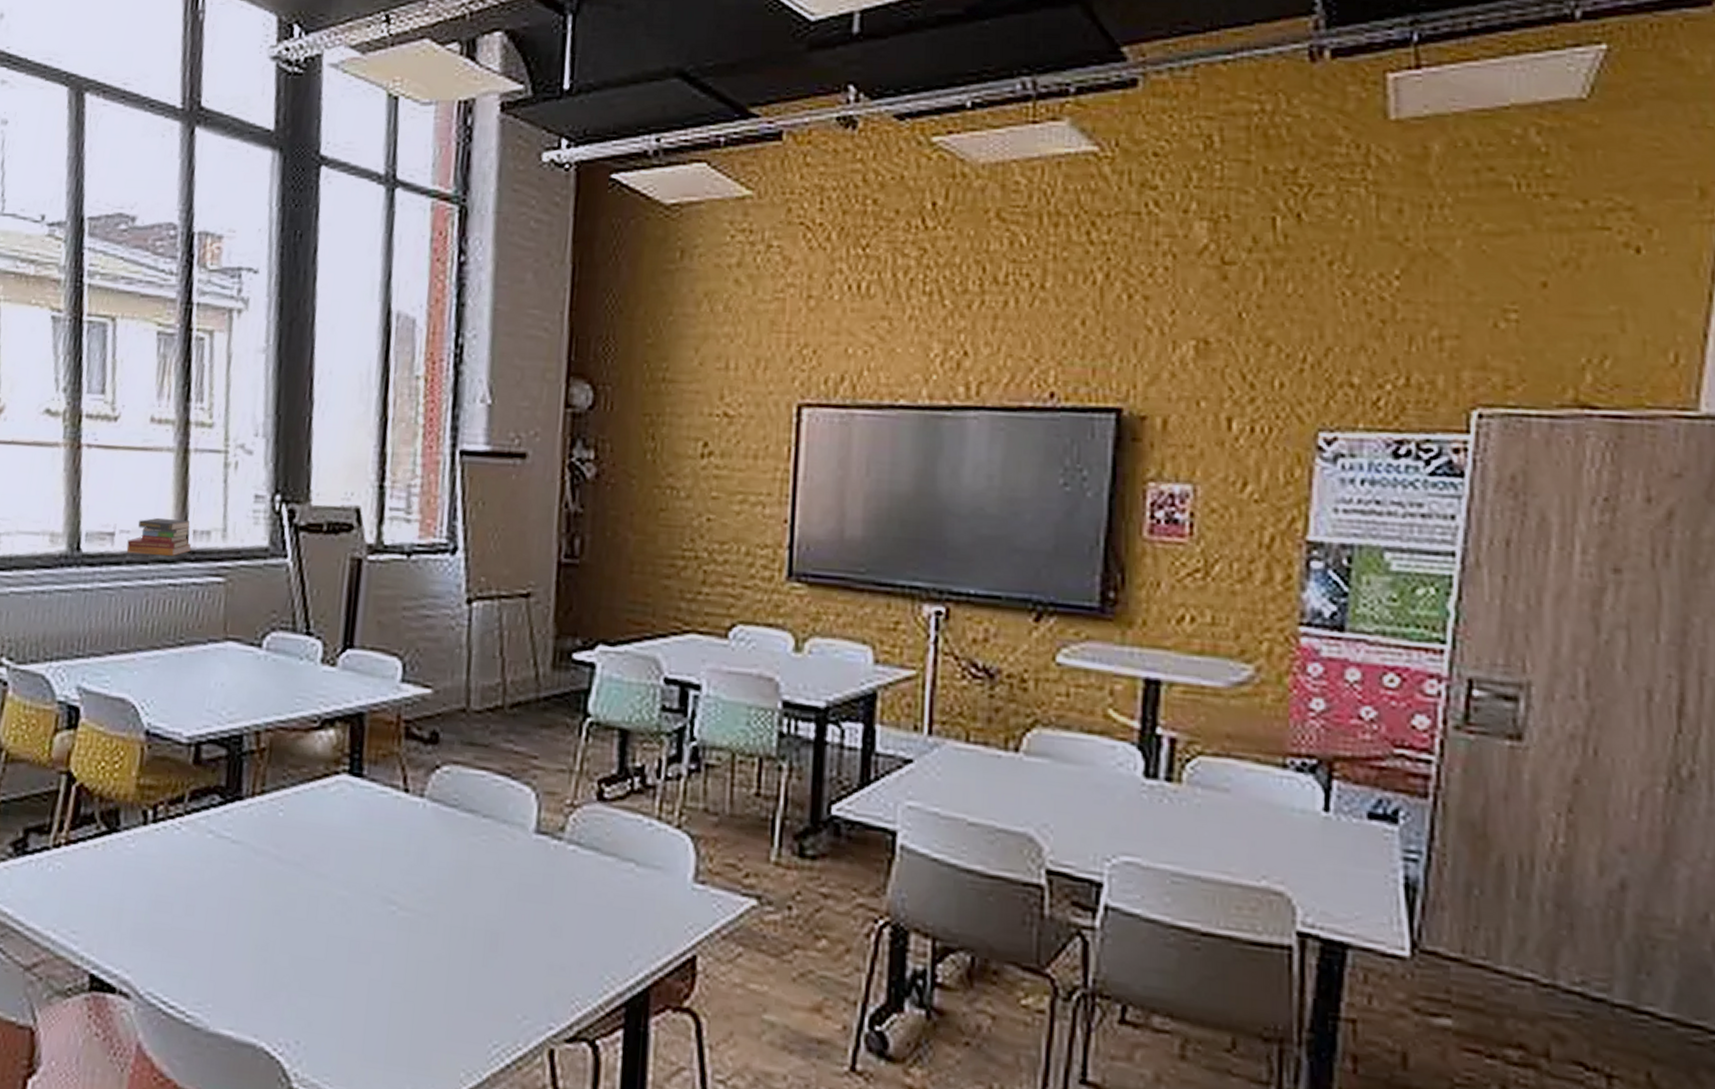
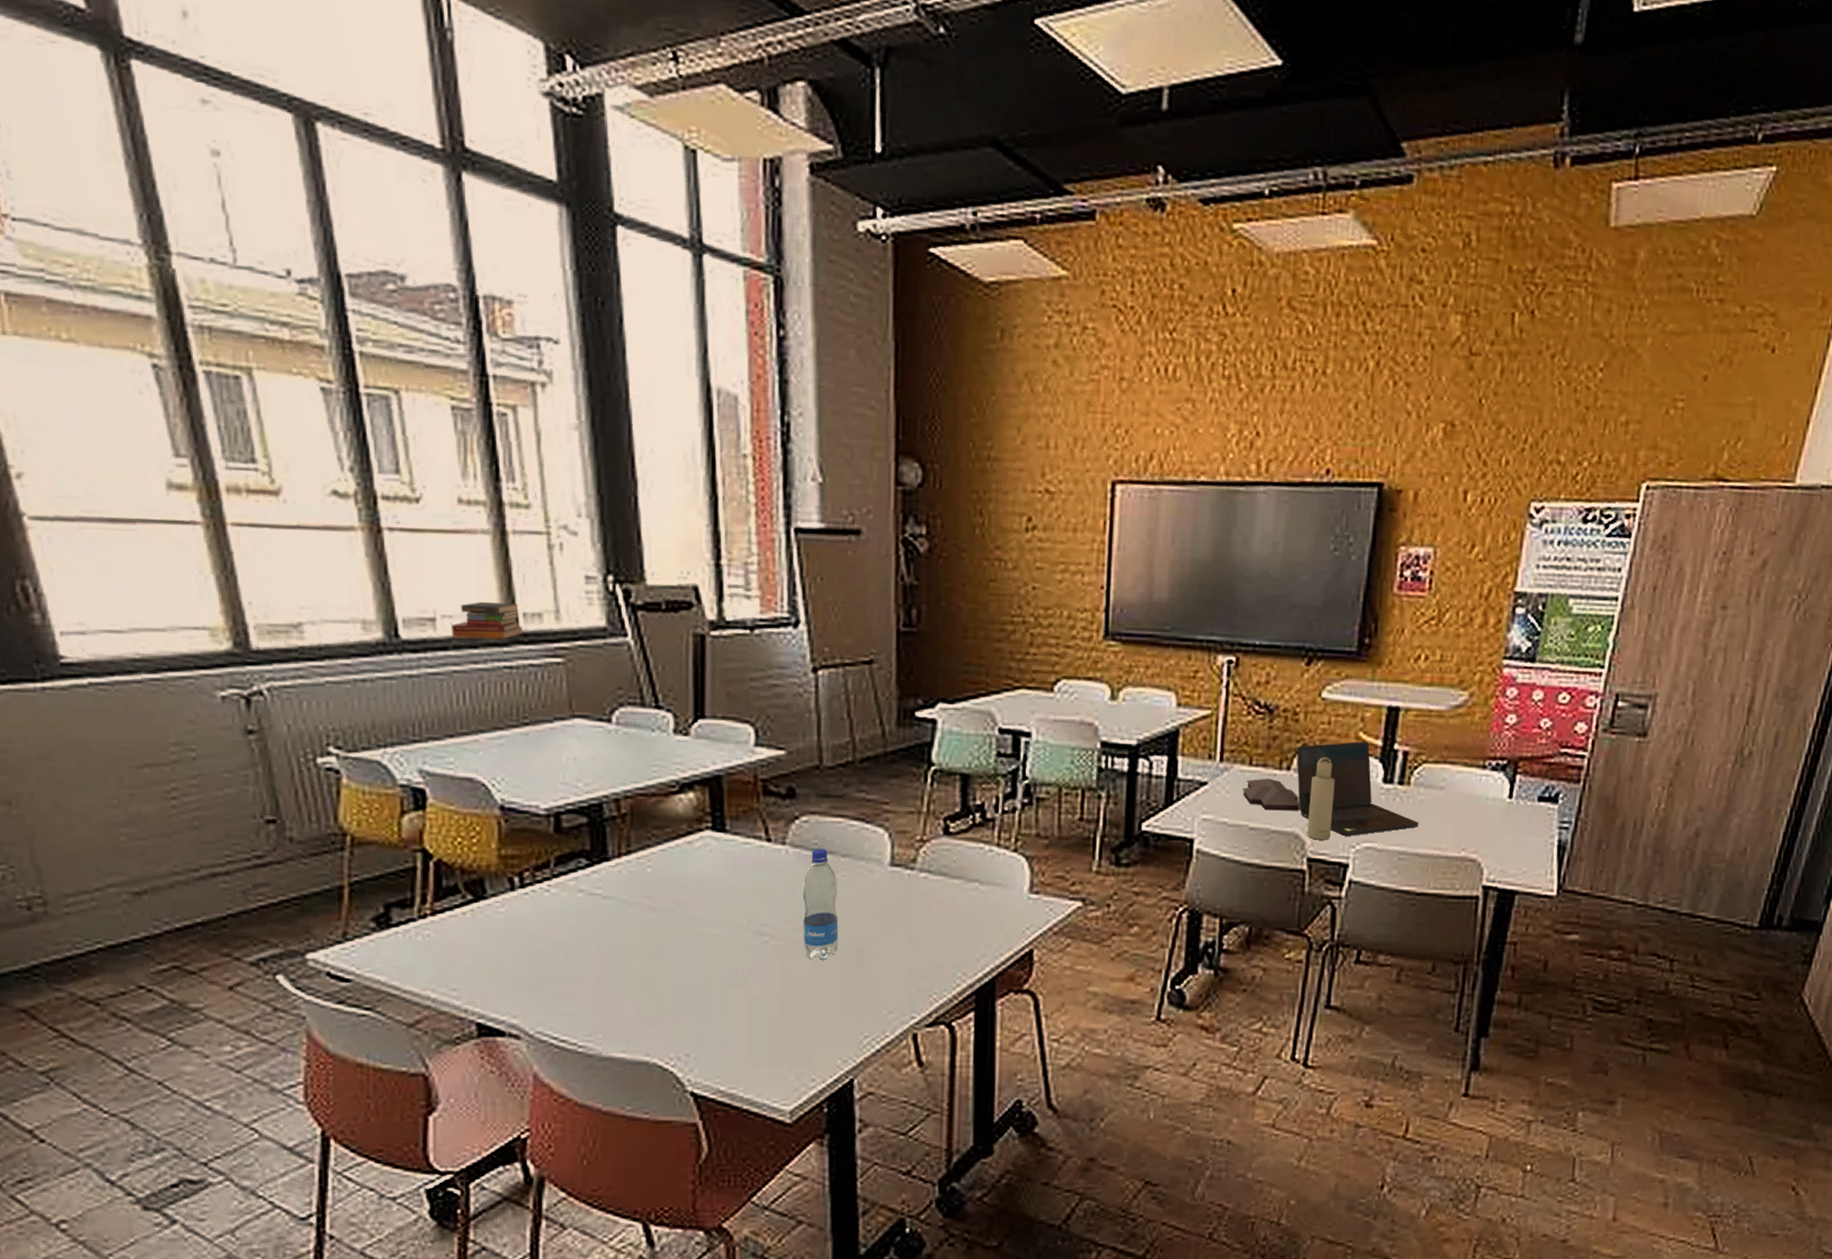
bottle: none [434,805,476,943] -> present [802,848,839,961]
papers: none [957,759,1034,806] -> present [1242,778,1300,811]
laptop: none [1026,721,1197,846] -> present [1296,741,1419,837]
bottle: none [1045,738,1079,848] -> present [1307,757,1335,840]

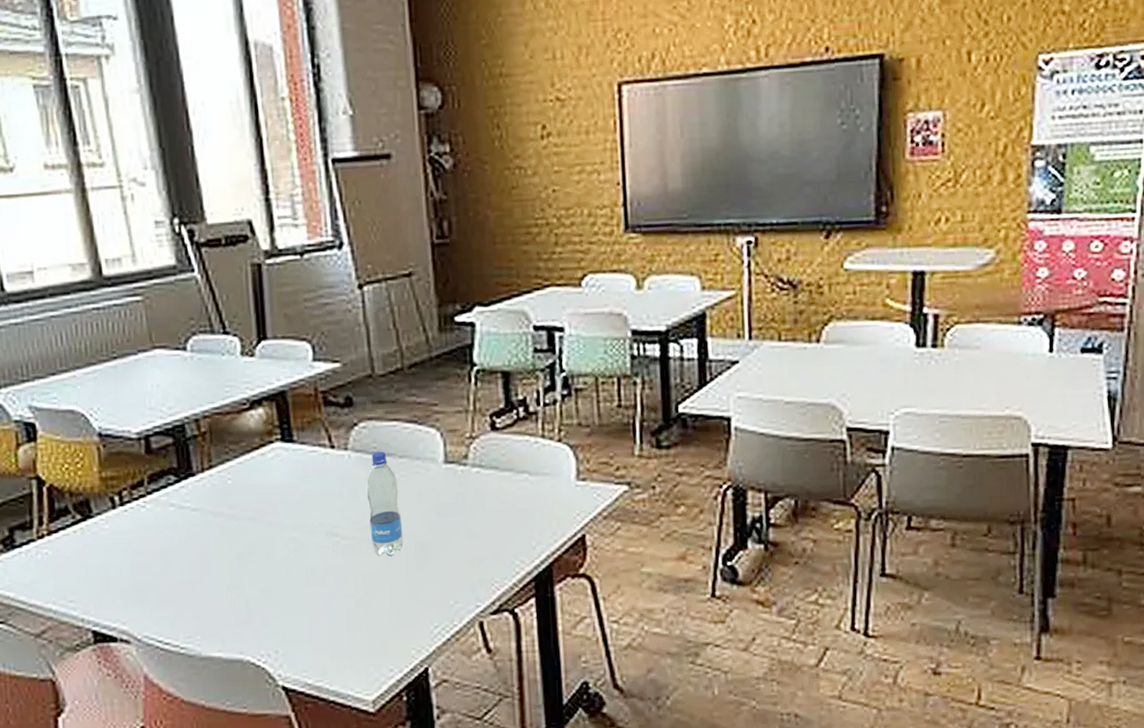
books: present [451,601,523,640] -> none [46,252,107,287]
papers: present [1242,778,1300,811] -> none [773,352,834,384]
laptop: present [1296,741,1419,837] -> none [824,308,957,404]
bottle: present [1307,757,1335,840] -> none [842,326,868,409]

